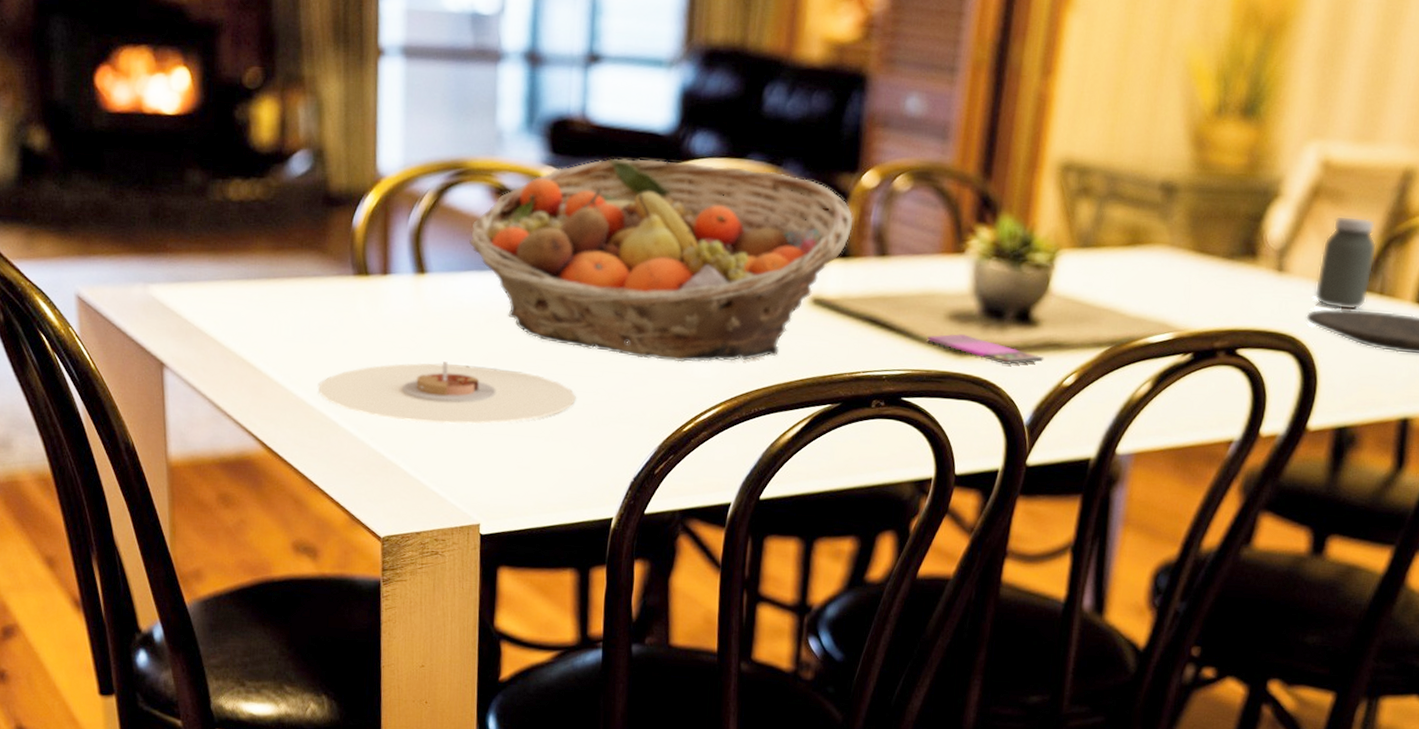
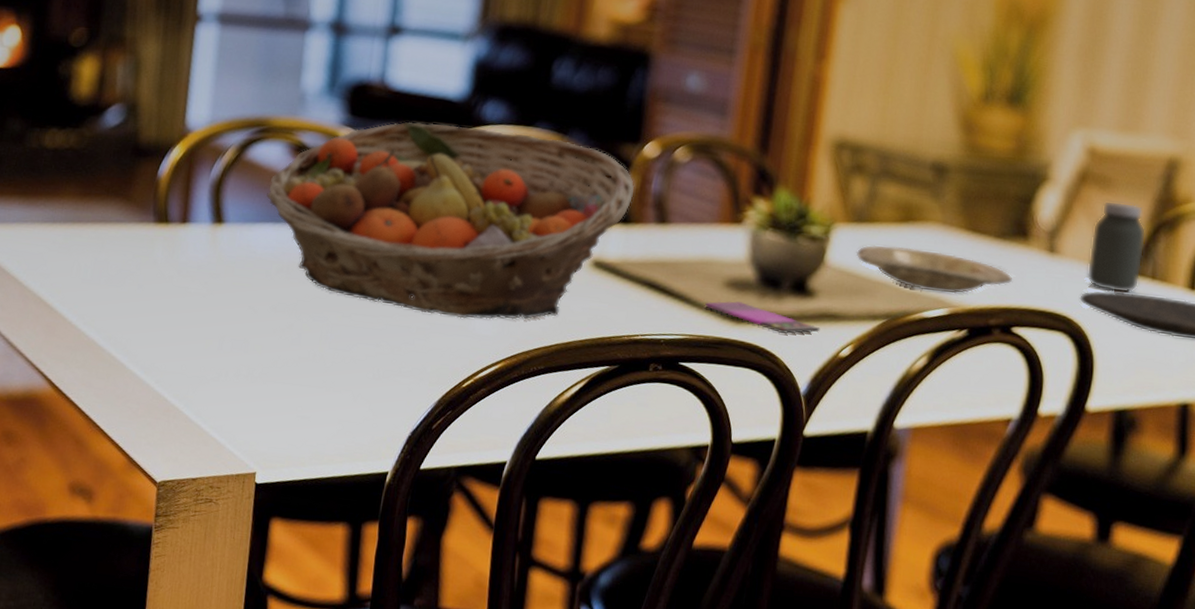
plate: present [318,360,576,425] -> none [109,308,359,372]
plate: none [1081,270,1240,318] -> present [856,245,1013,294]

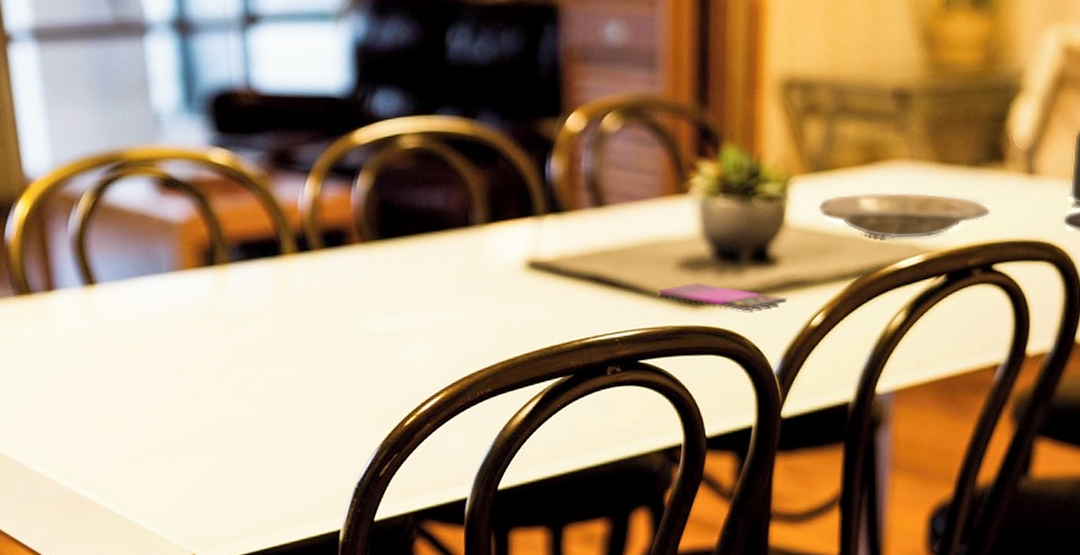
fruit basket: present [266,121,635,320] -> none [139,125,563,351]

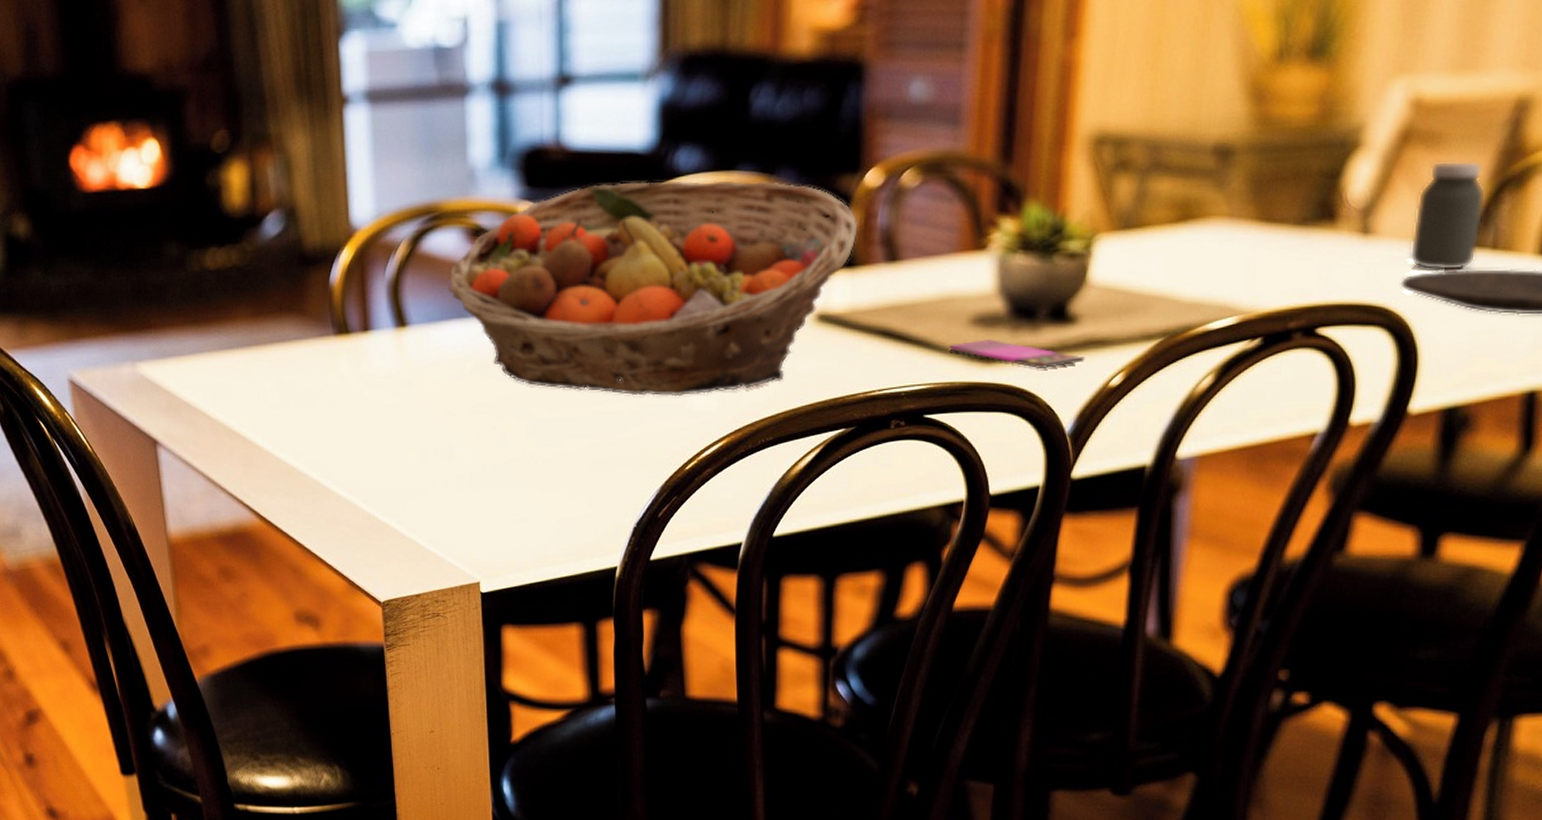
fruit basket: none [139,125,563,351] -> present [448,180,858,397]
plate: present [818,192,991,239] -> none [1124,251,1317,299]

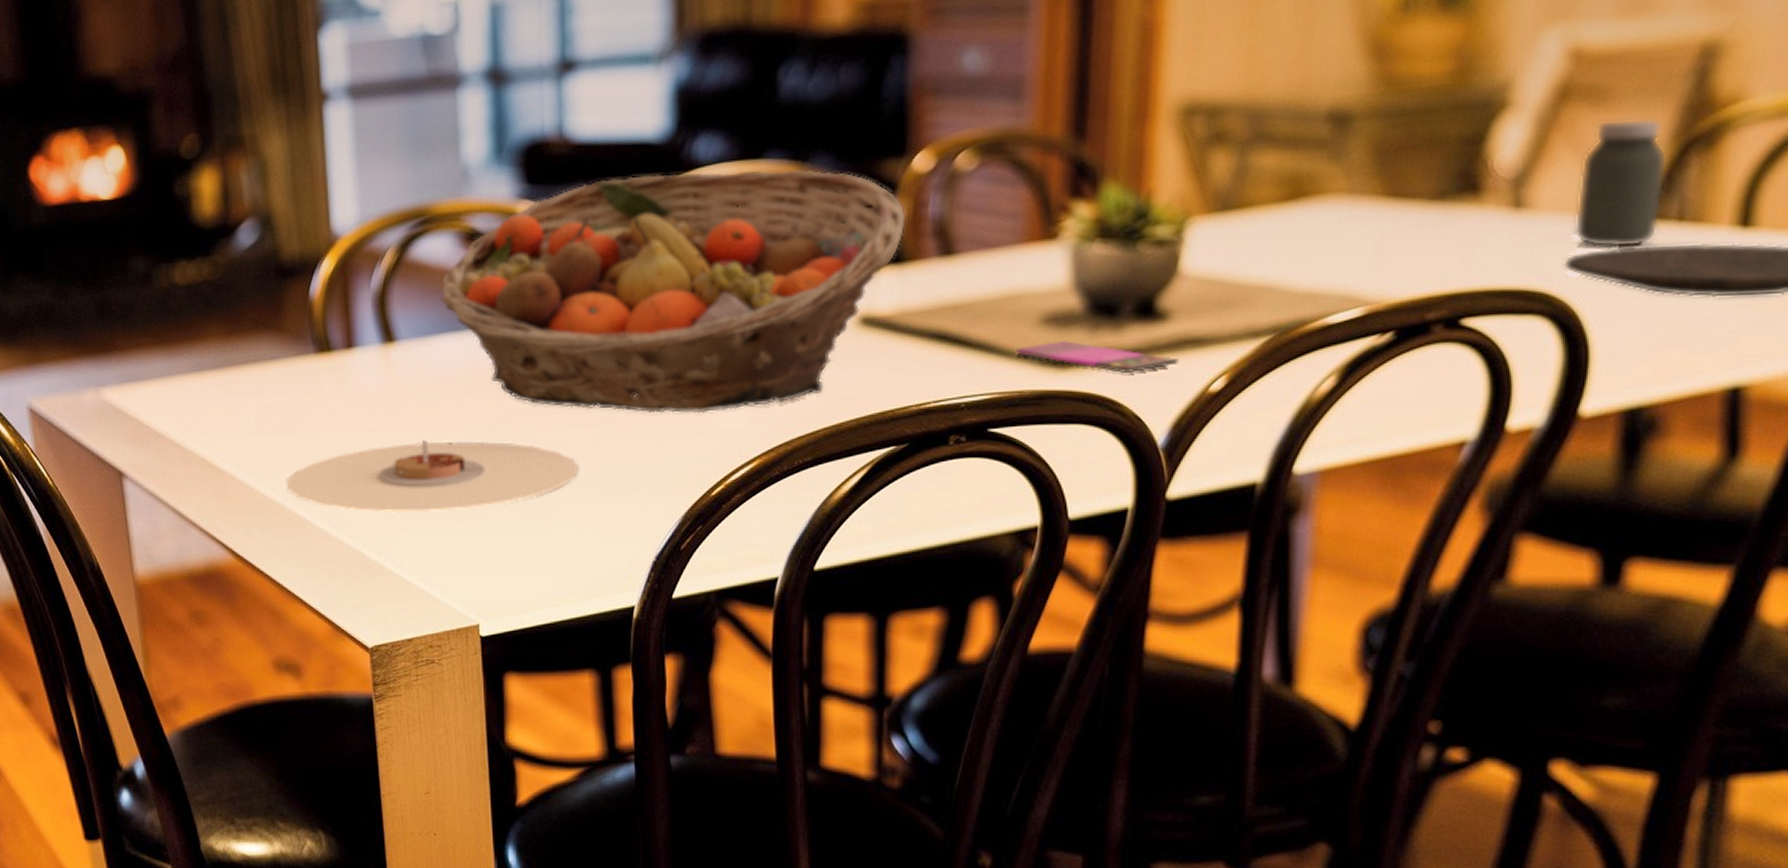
plate: none [308,415,570,482] -> present [287,439,579,513]

